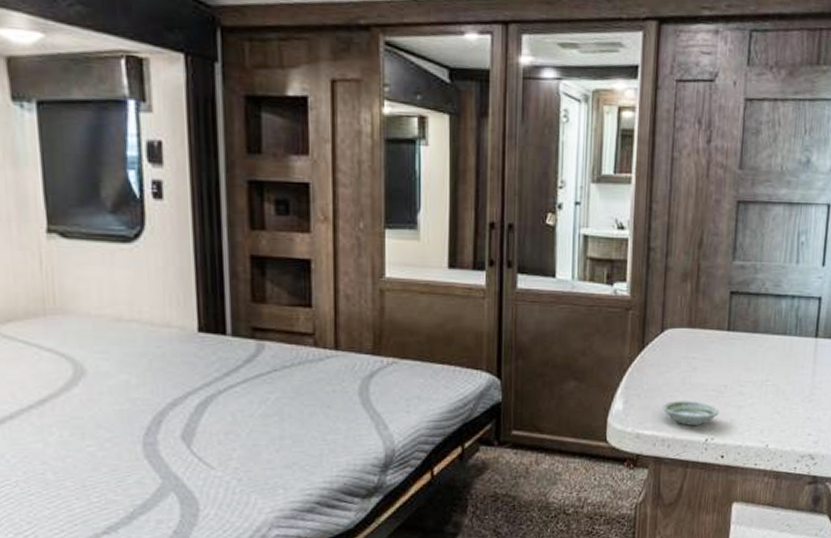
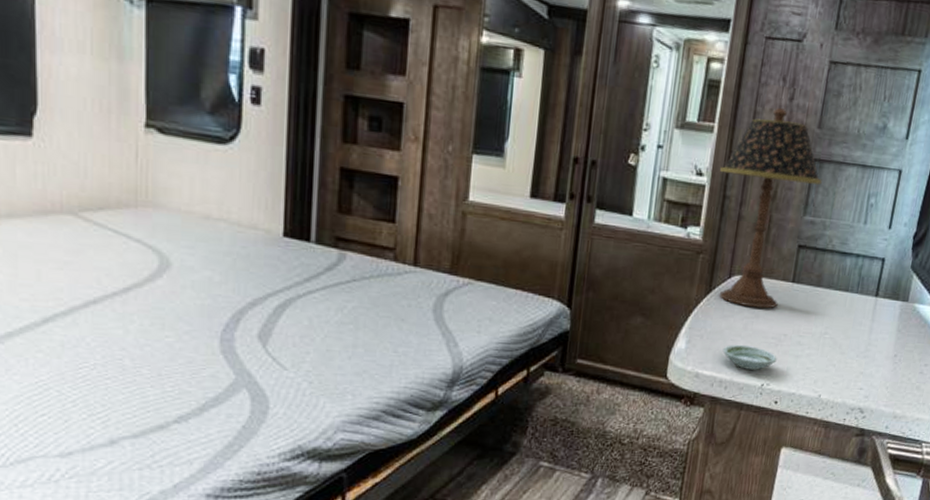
table lamp: none [642,152,749,361] -> present [720,108,822,309]

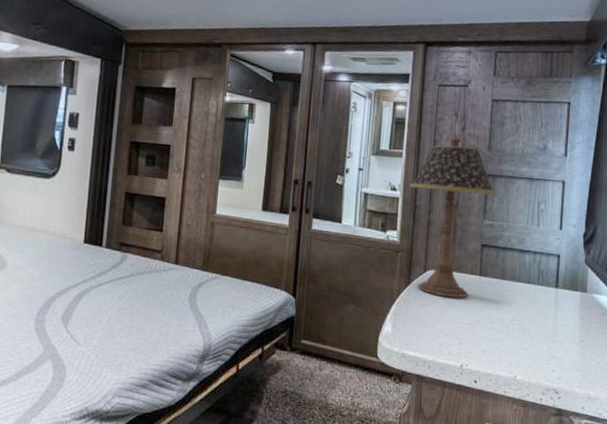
saucer: present [722,344,777,370] -> none [424,329,473,352]

